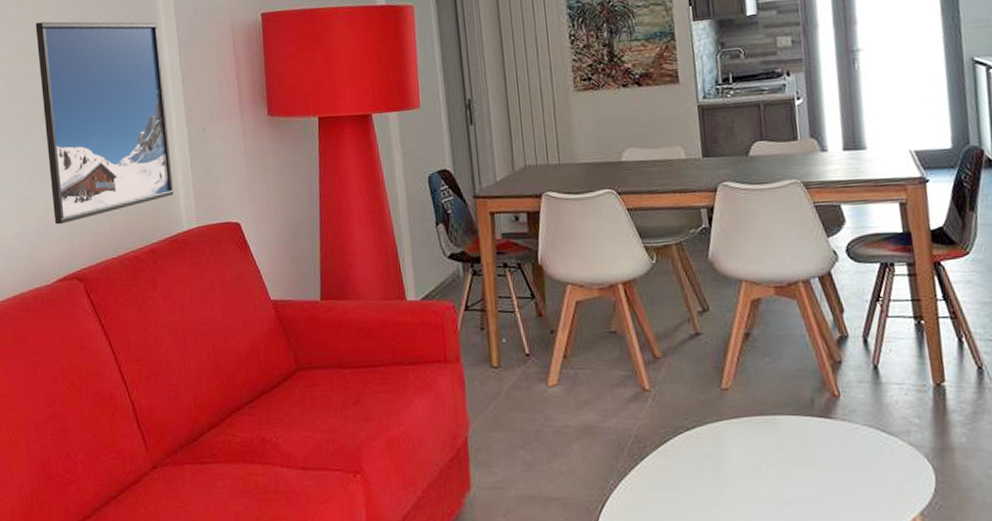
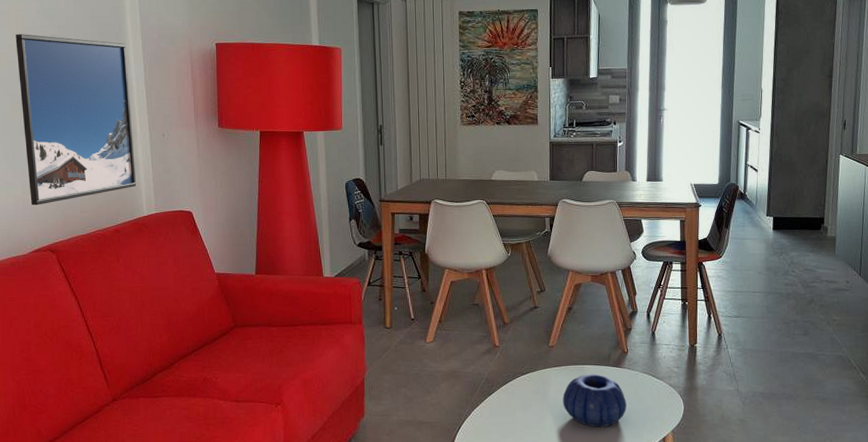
decorative bowl: none [748,428,847,508] -> present [562,374,627,428]

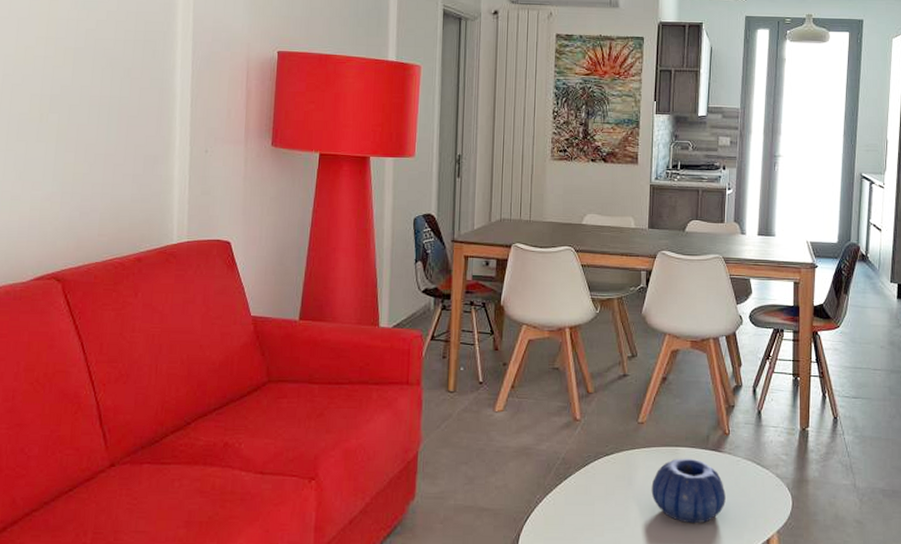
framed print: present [15,34,137,206] -> none [39,26,174,225]

